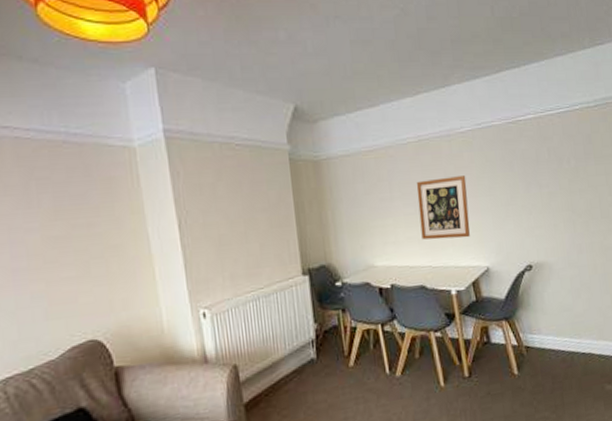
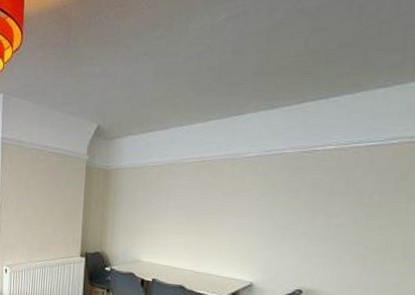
wall art: present [416,176,470,240] -> none [189,196,244,253]

